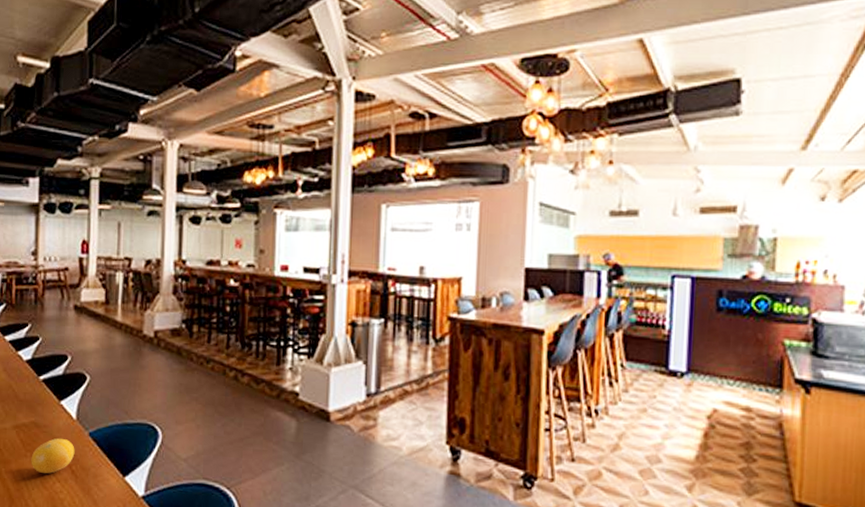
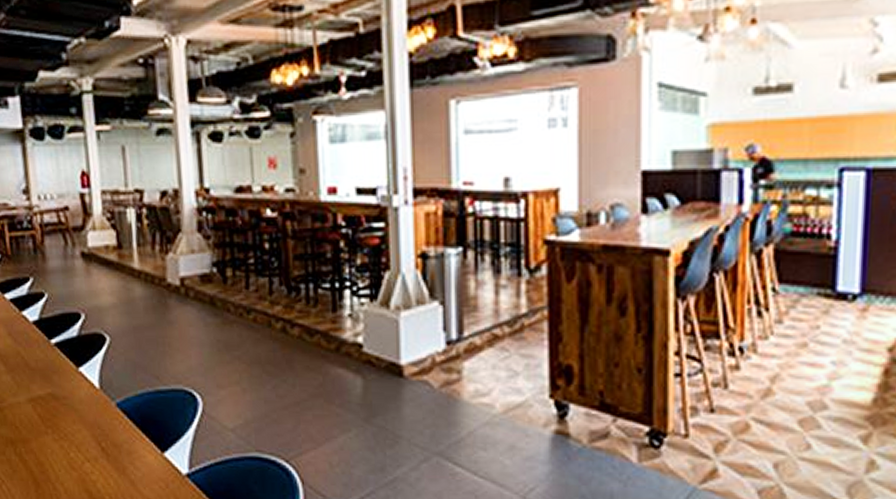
fruit: present [31,438,75,474] -> none [53,410,103,452]

